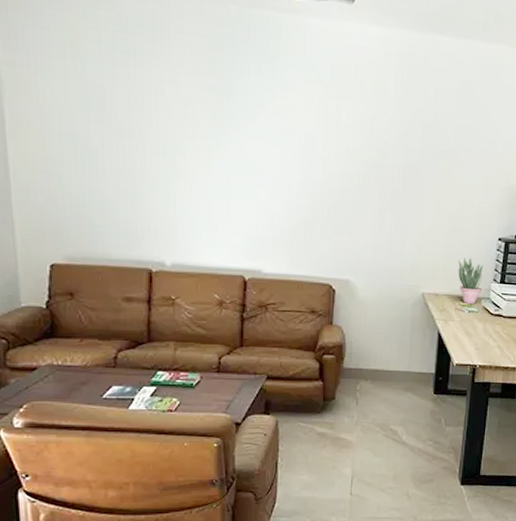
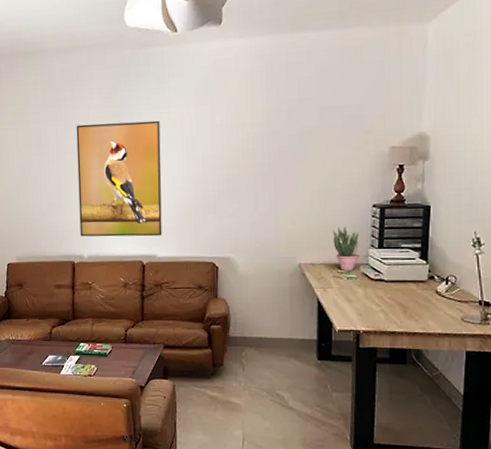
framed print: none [158,91,273,248] -> present [76,120,162,237]

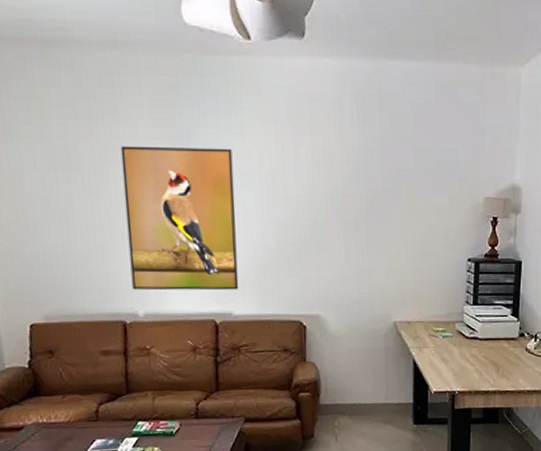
potted plant: present [333,227,359,272] -> none [428,282,454,330]

